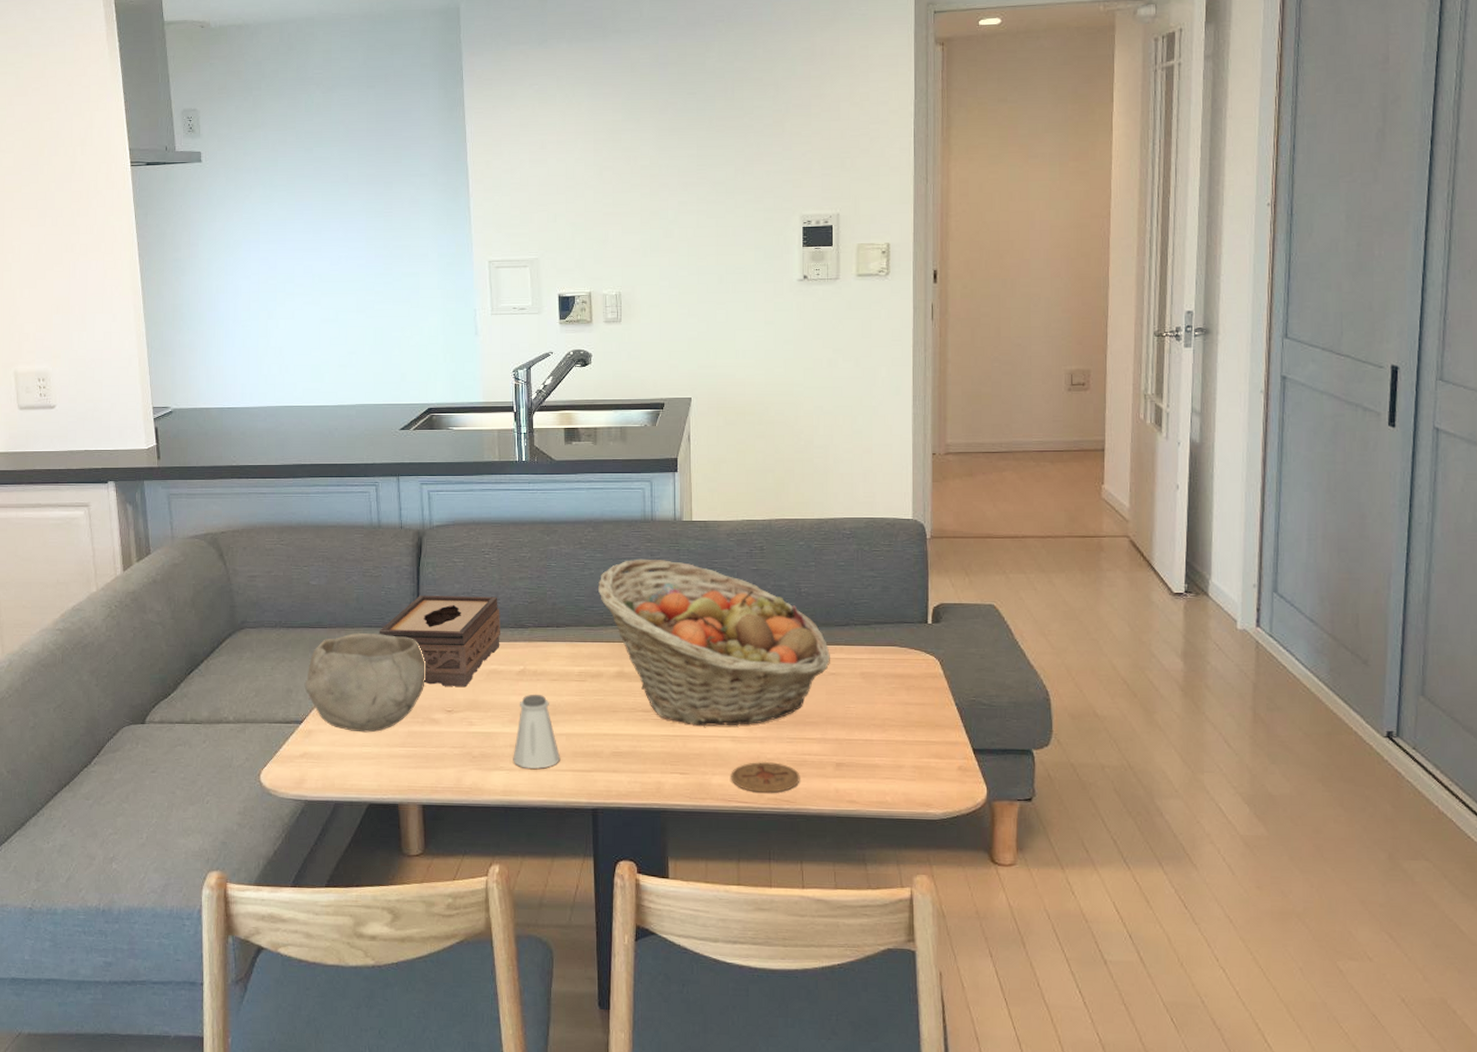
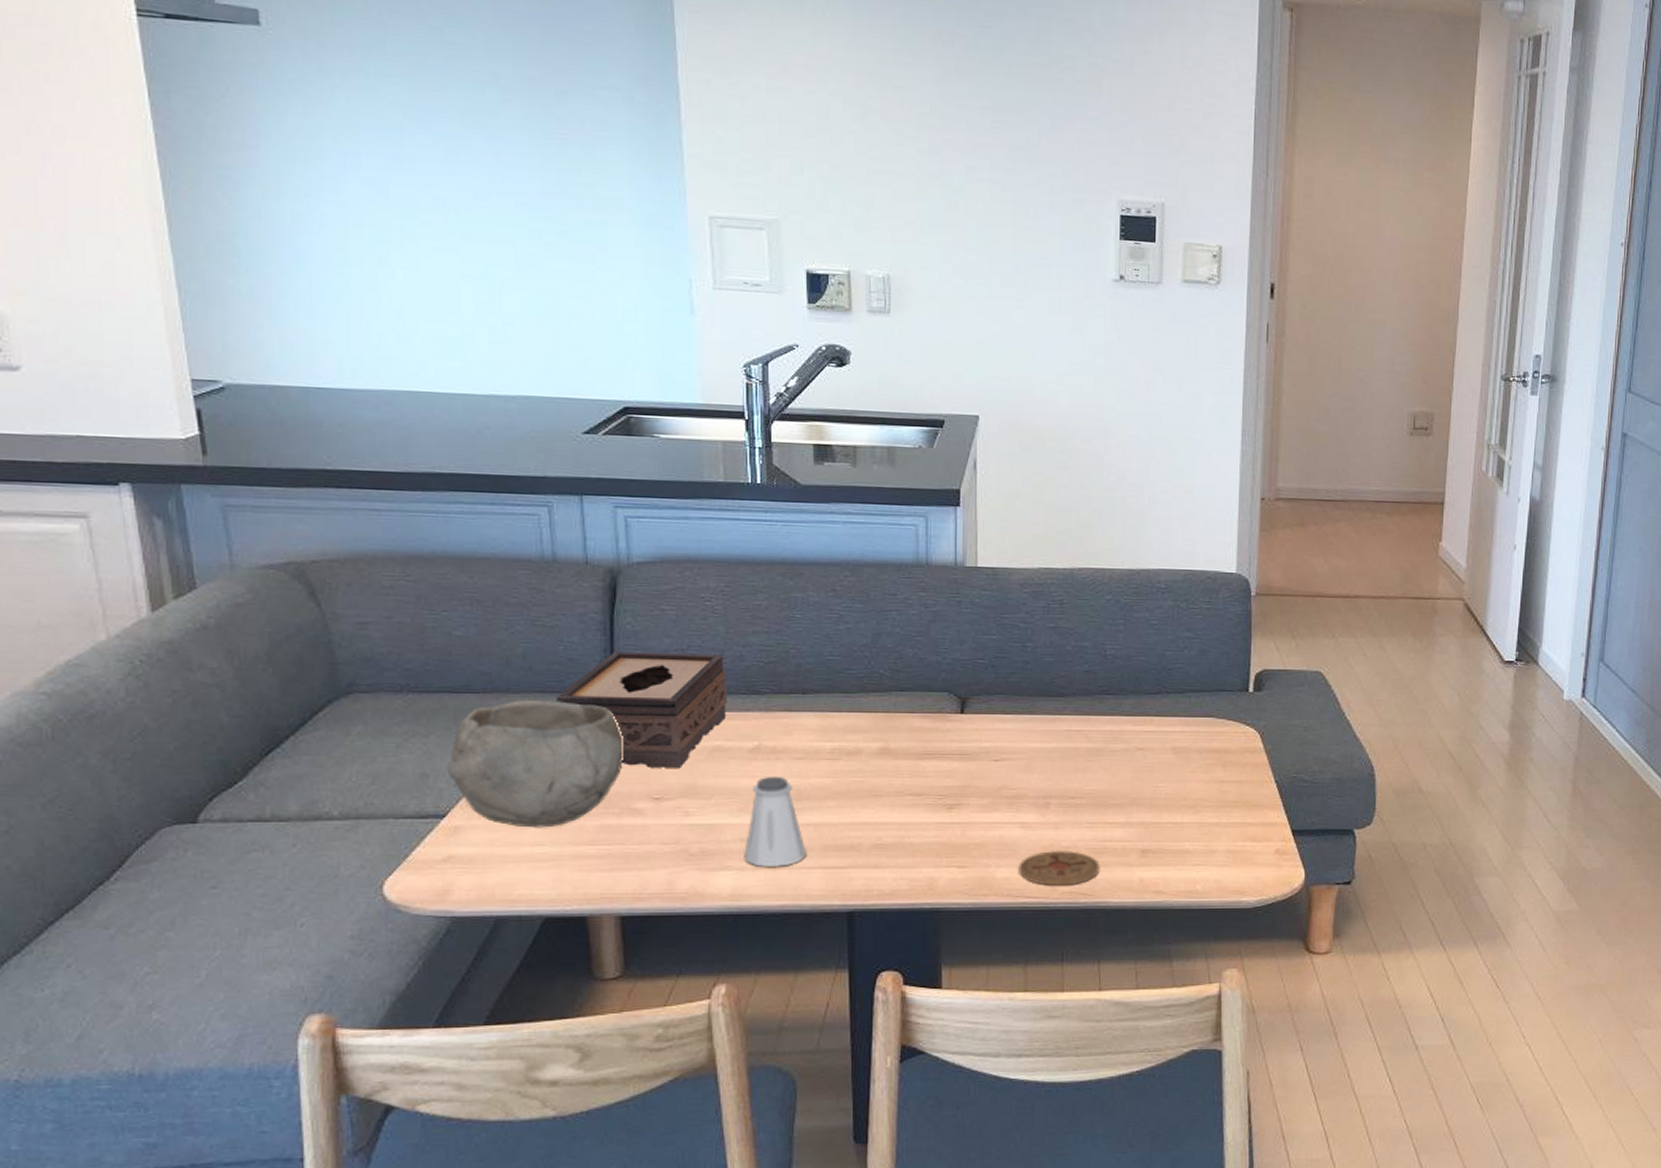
fruit basket: present [598,558,830,726] -> none [857,611,1138,811]

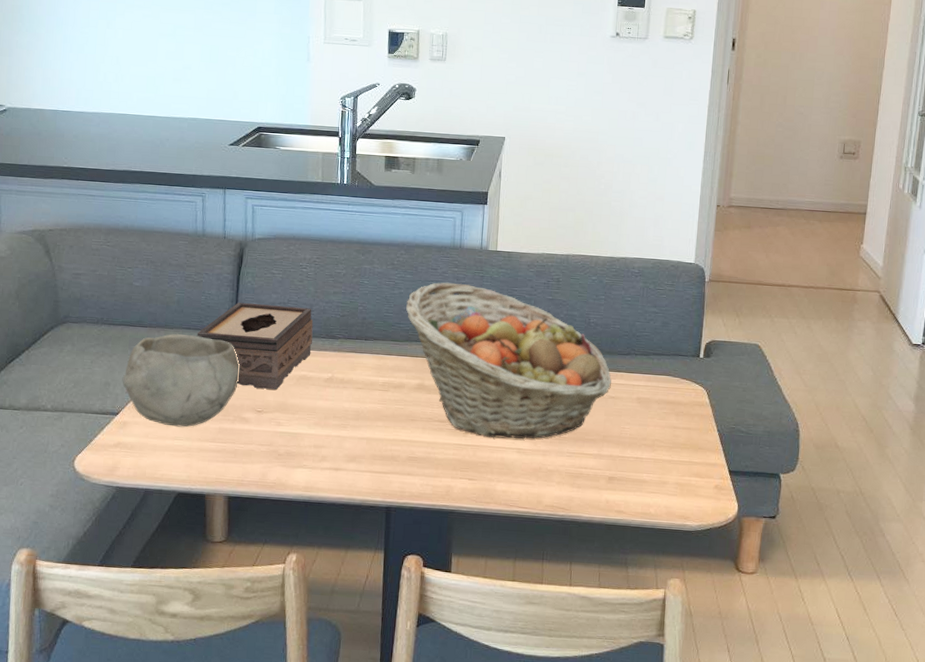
saltshaker: present [744,776,807,867] -> none [316,400,360,469]
fruit basket: none [857,611,1138,811] -> present [406,282,611,440]
coaster: present [1018,850,1100,886] -> none [514,472,576,501]

